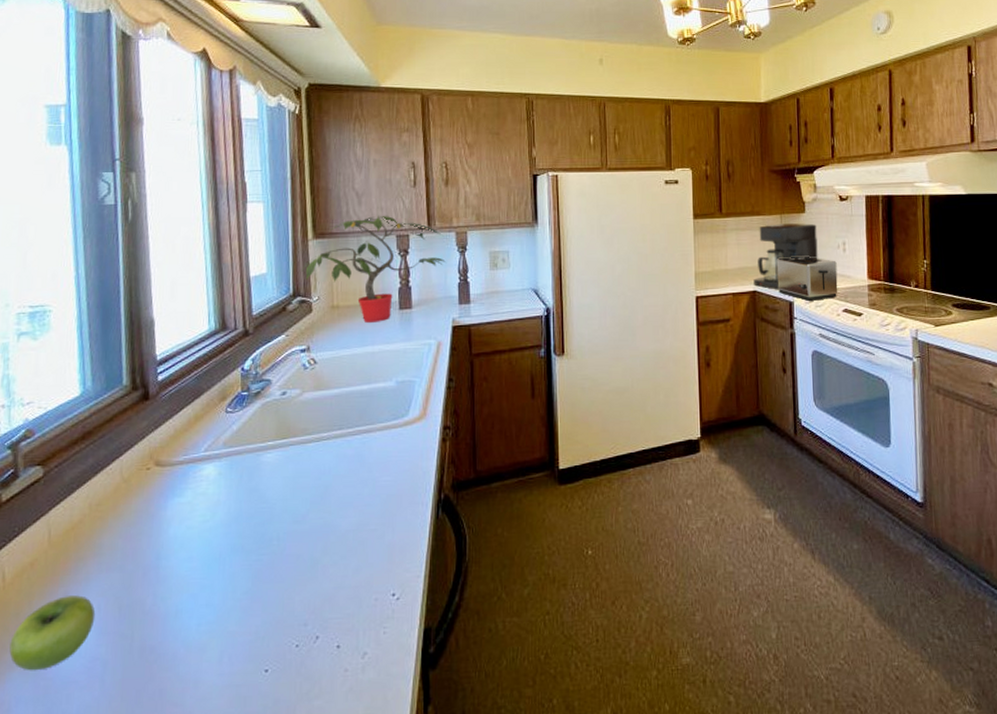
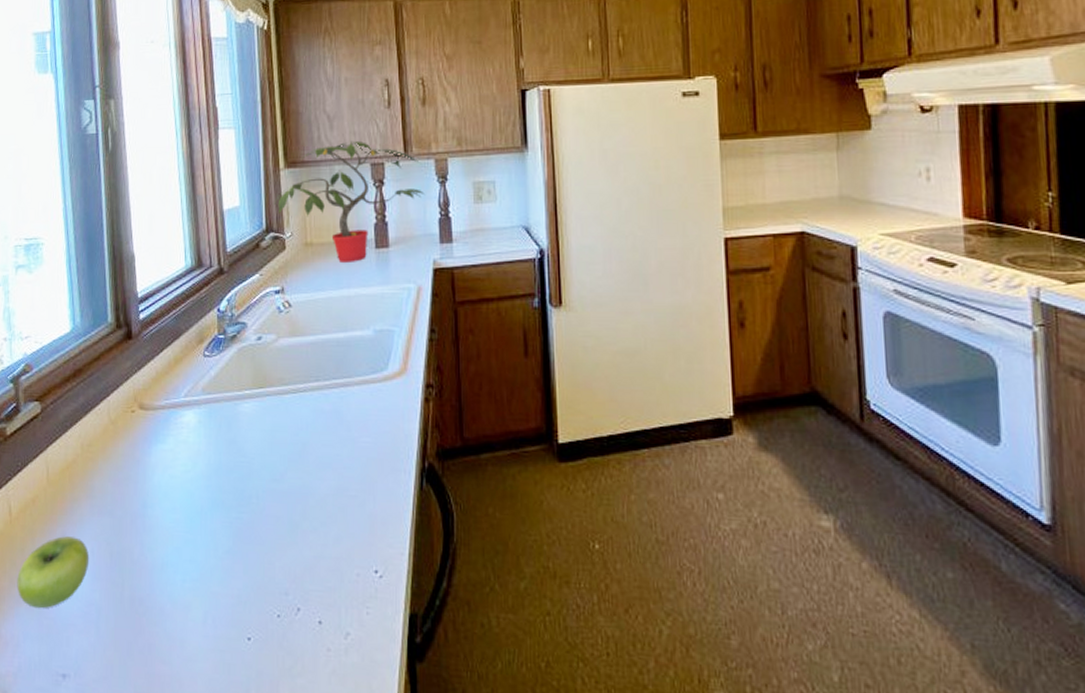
coffee maker: present [753,223,818,290] -> none [801,143,891,231]
toaster: present [776,256,838,301] -> none [832,186,920,246]

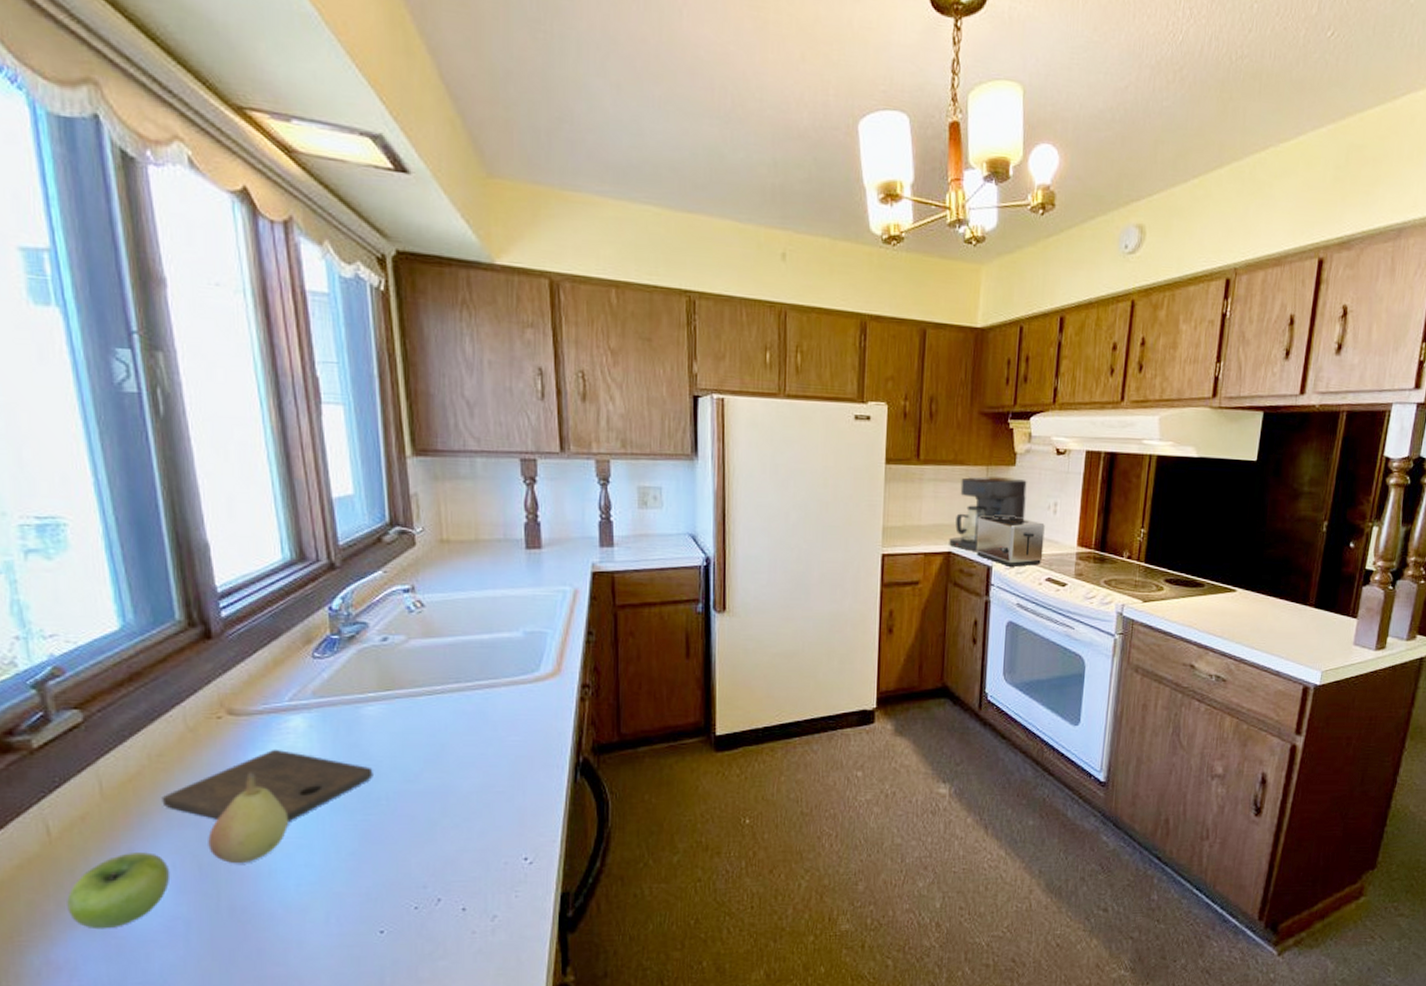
cutting board: none [88,442,247,515] -> present [161,749,373,821]
fruit: none [118,464,178,555] -> present [208,772,288,864]
potted plant: present [274,141,424,264] -> none [399,432,583,564]
coffee maker: none [801,143,891,231] -> present [949,476,1027,553]
toaster: none [832,186,920,246] -> present [975,515,1045,567]

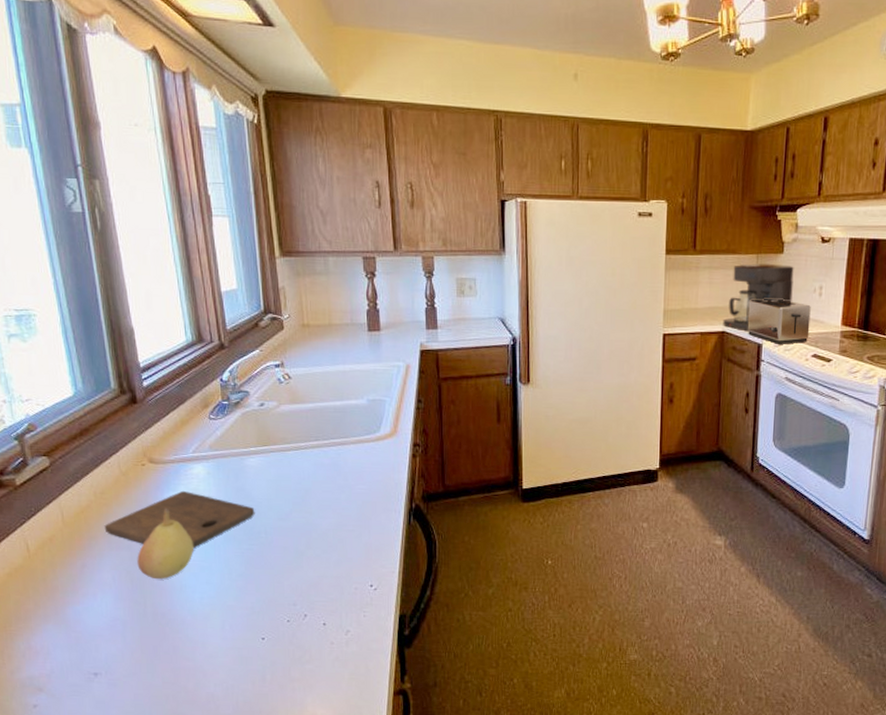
fruit: present [67,852,171,930] -> none [41,567,112,625]

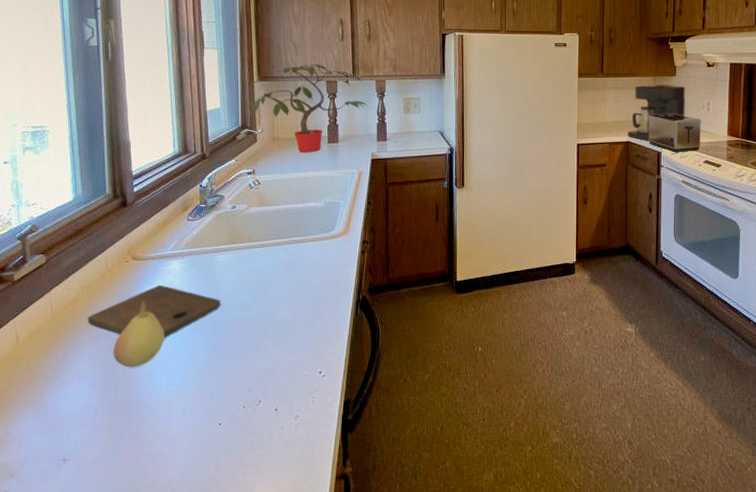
potted plant: none [271,235,413,344] -> present [248,63,367,154]

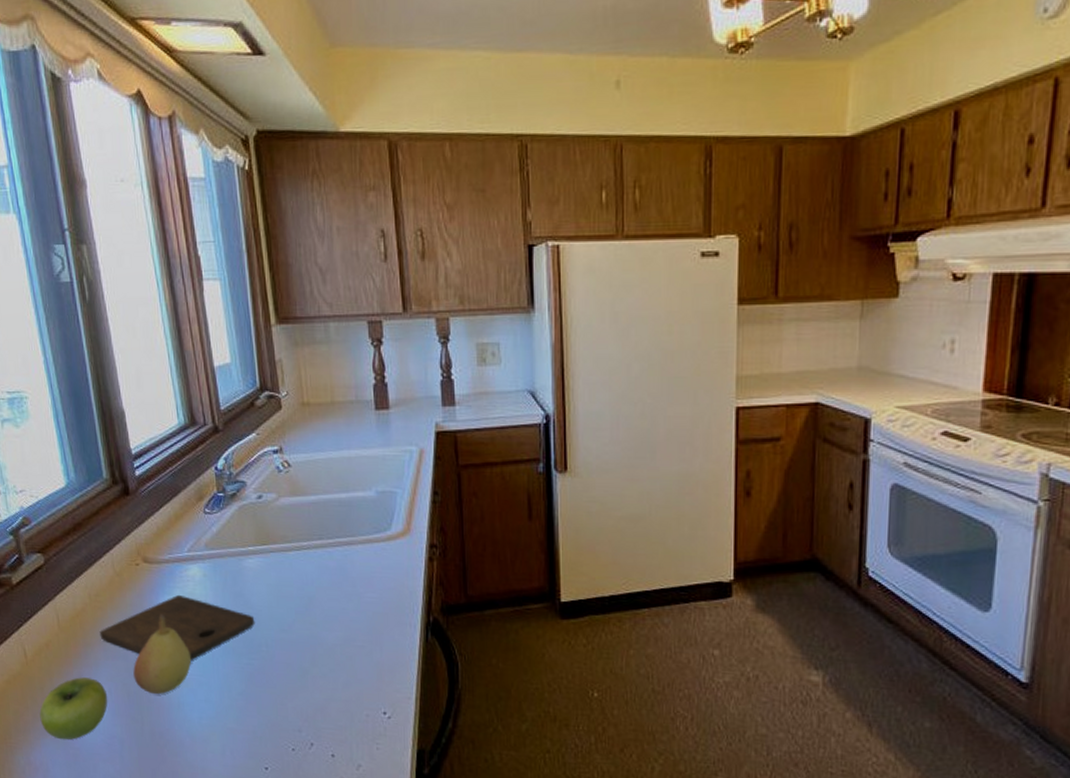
fruit: none [23,356,88,412] -> present [39,677,108,740]
potted plant: present [248,63,367,154] -> none [267,296,425,425]
coffee maker: present [628,84,685,142] -> none [816,312,914,403]
toaster: present [648,113,701,152] -> none [849,357,939,419]

